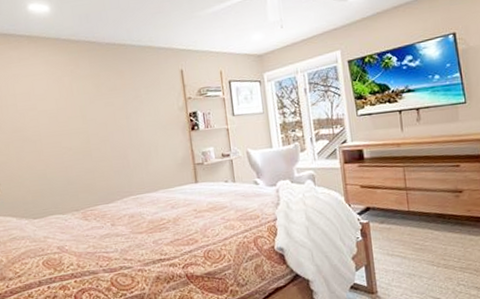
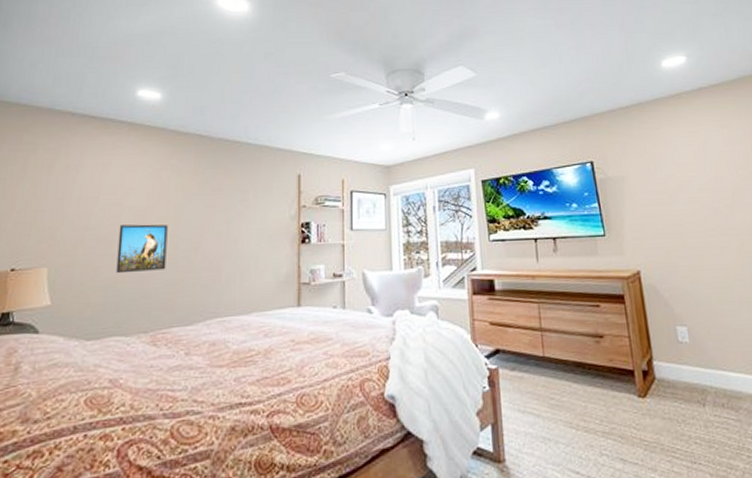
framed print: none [39,123,83,166] -> present [116,224,168,274]

